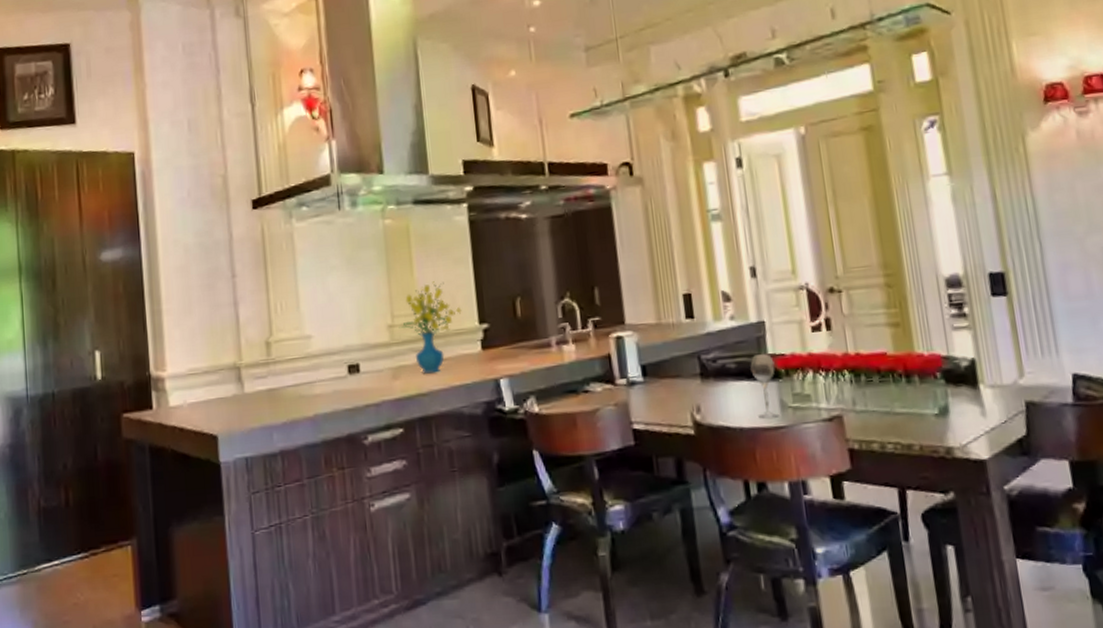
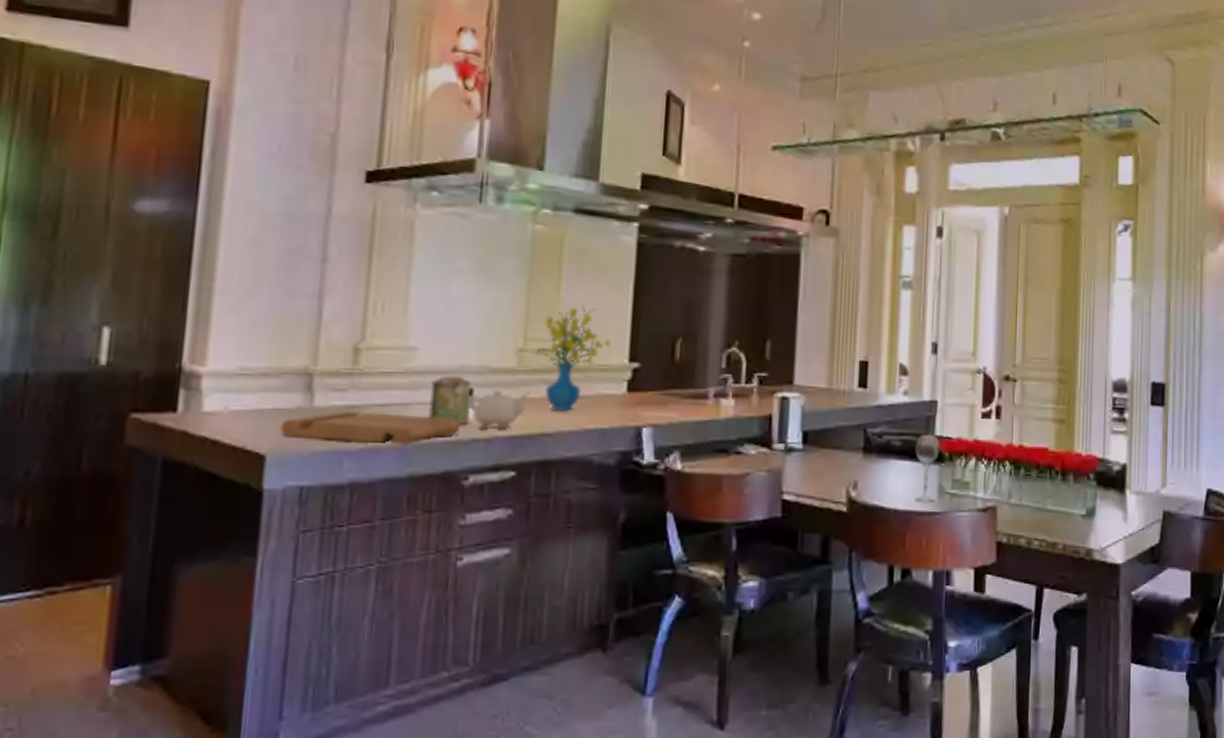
cutting board: none [224,389,355,420] -> present [280,412,461,445]
canister: none [327,354,360,396] -> present [429,375,472,427]
teapot: none [356,361,403,396] -> present [467,390,529,431]

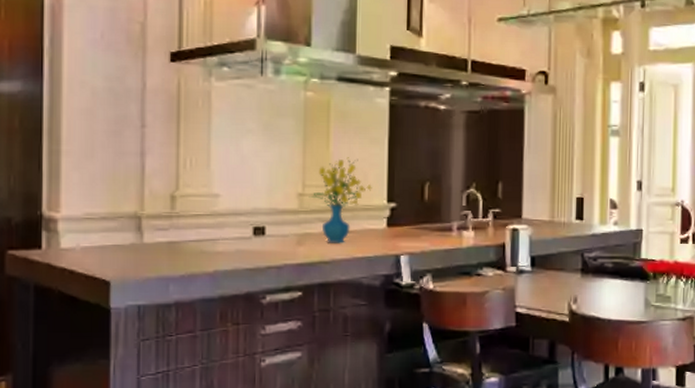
cutting board: present [280,412,461,445] -> none [120,247,258,272]
canister: present [429,375,472,427] -> none [232,216,264,257]
teapot: present [467,390,529,431] -> none [261,227,309,260]
wineglass: present [914,435,940,504] -> none [625,258,645,315]

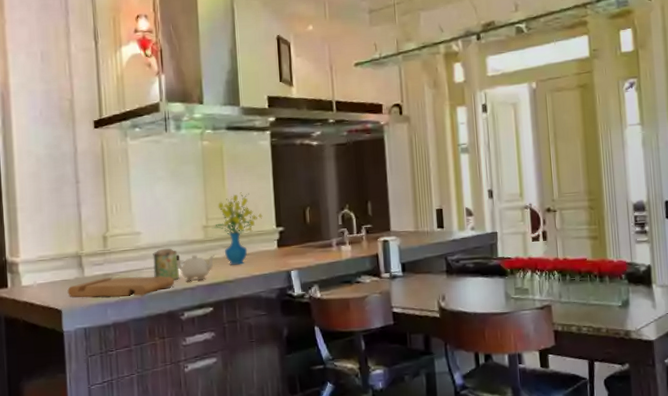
cutting board: none [120,247,258,272] -> present [67,276,175,298]
canister: none [232,216,264,257] -> present [153,248,179,281]
teapot: none [261,227,309,260] -> present [176,254,215,282]

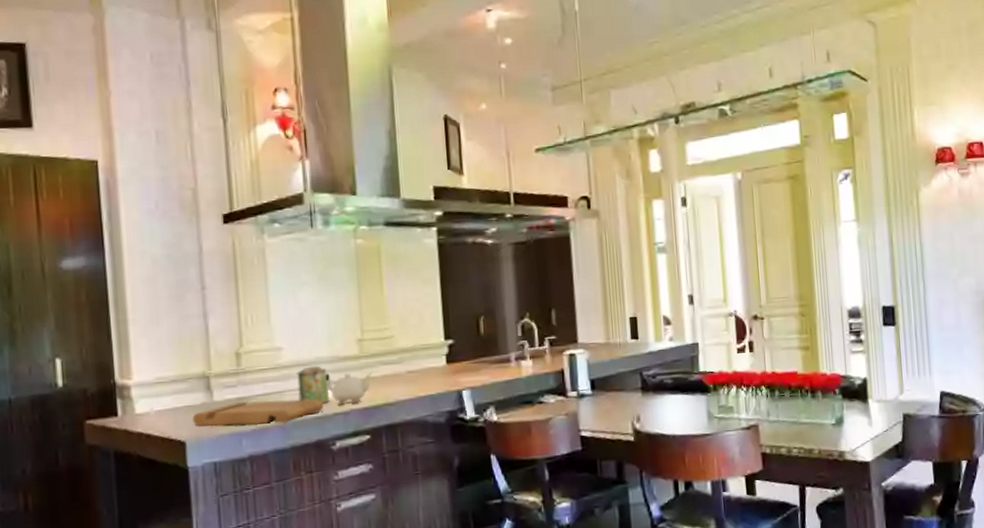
bouquet: present [212,192,263,265] -> none [368,299,429,385]

